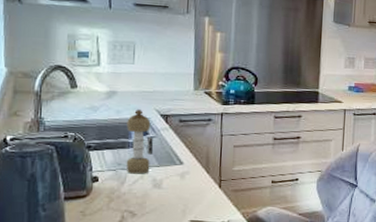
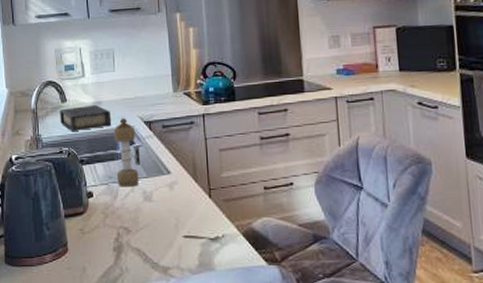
book: none [68,94,126,118] -> present [60,105,112,131]

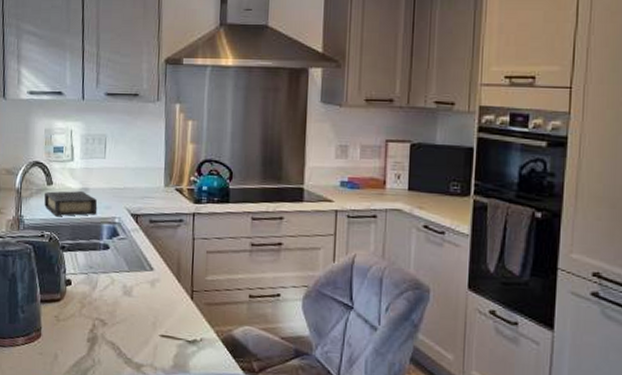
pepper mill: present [113,118,141,187] -> none [97,208,124,280]

